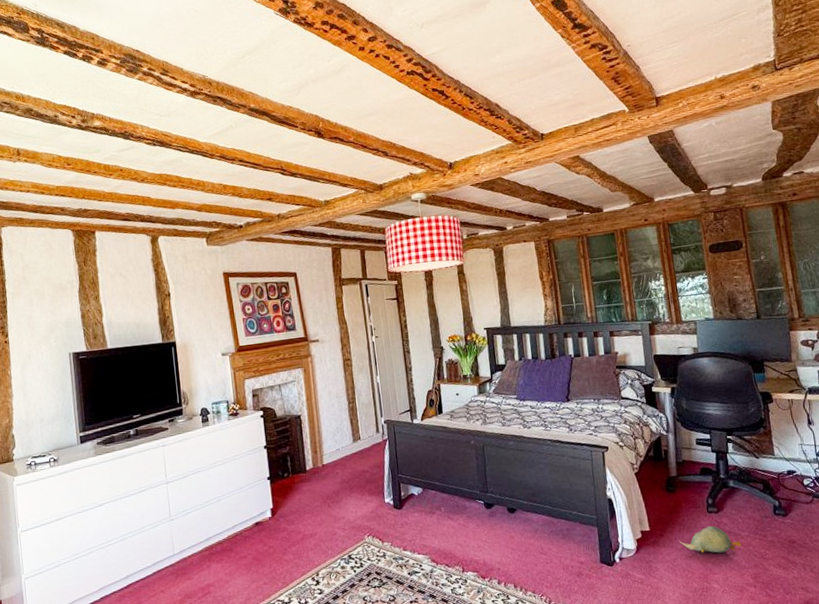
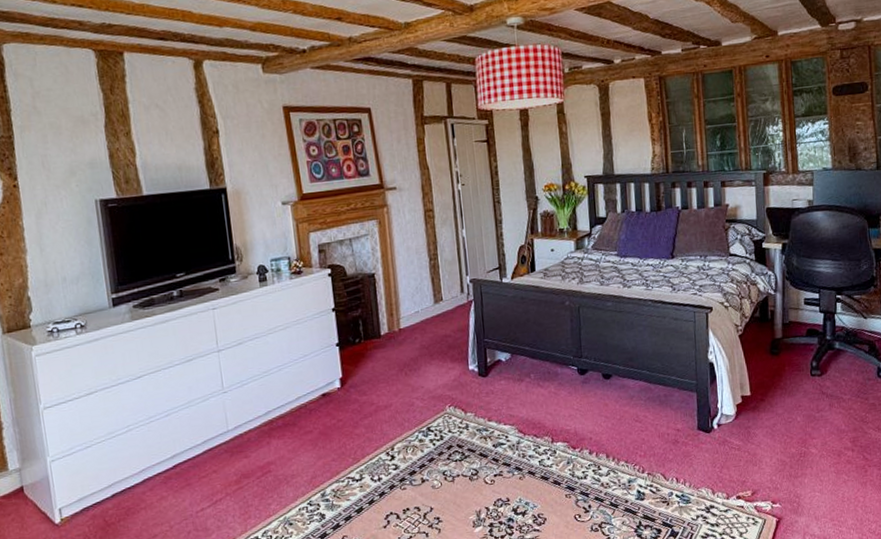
plush toy: present [679,526,743,553] -> none [780,389,844,418]

